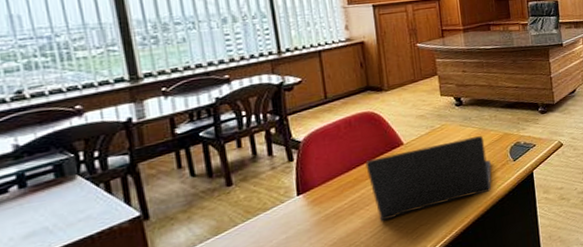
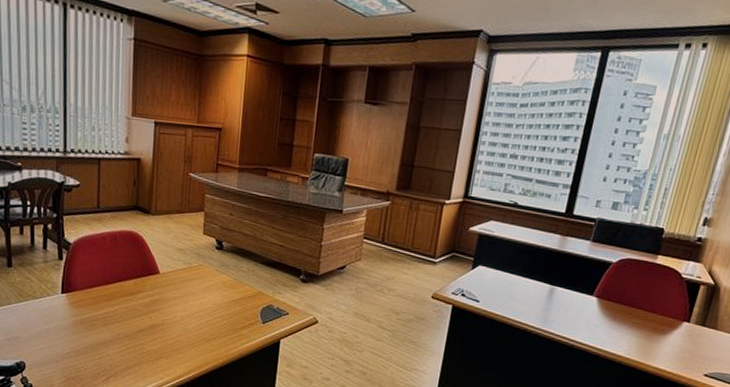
laptop: present [365,136,492,222] -> none [122,279,239,347]

